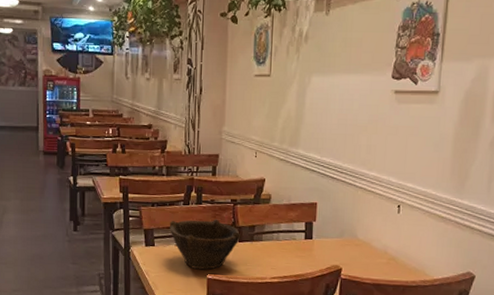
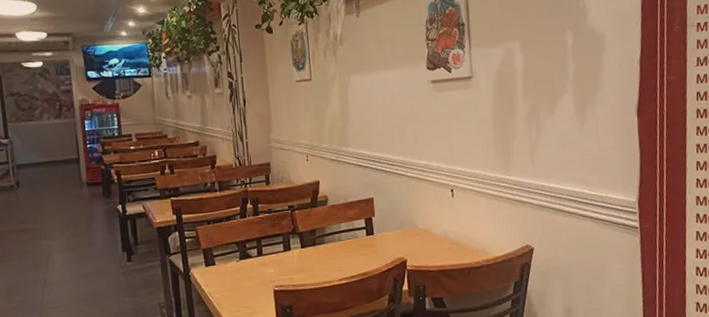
bowl: present [169,219,241,270] -> none [228,228,303,283]

